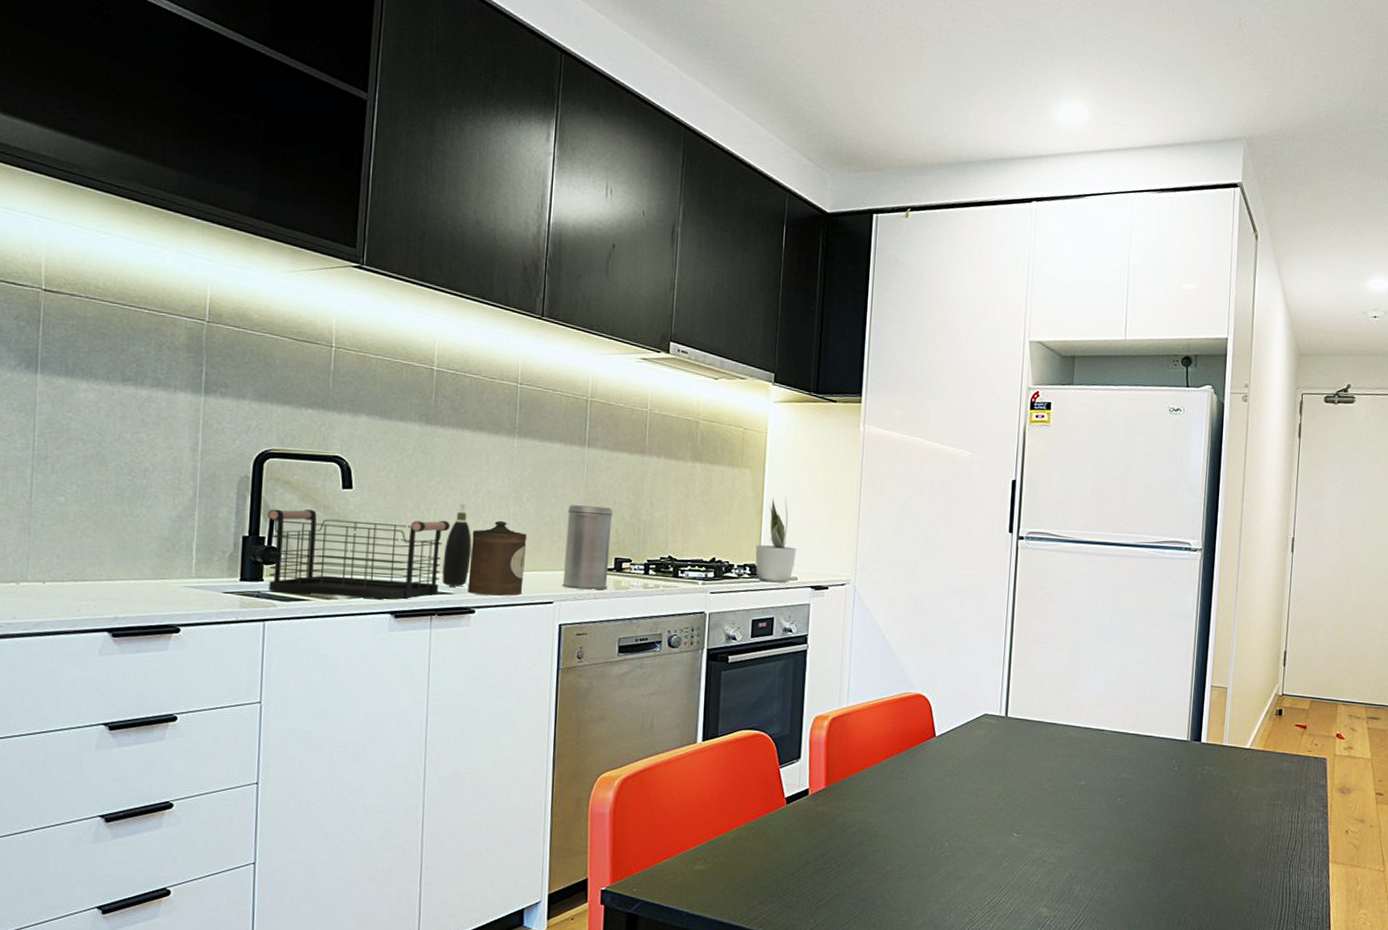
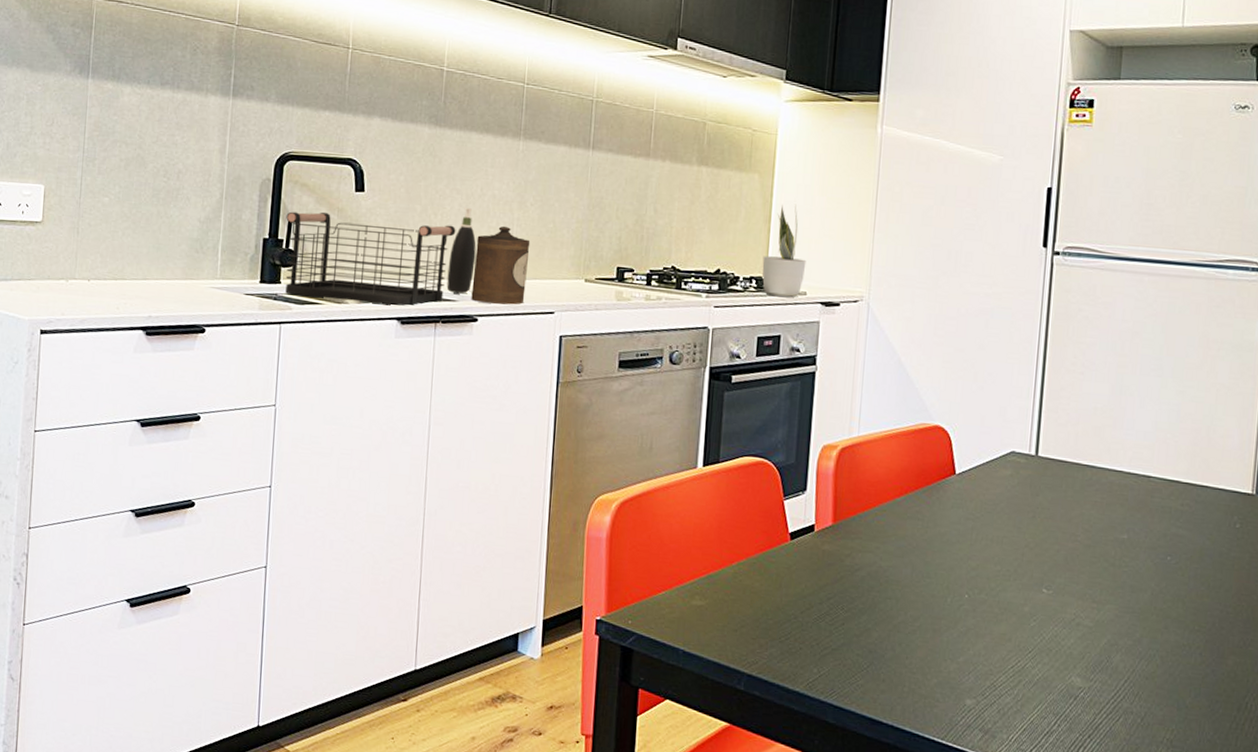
canister: present [562,505,613,590] -> none [563,210,616,301]

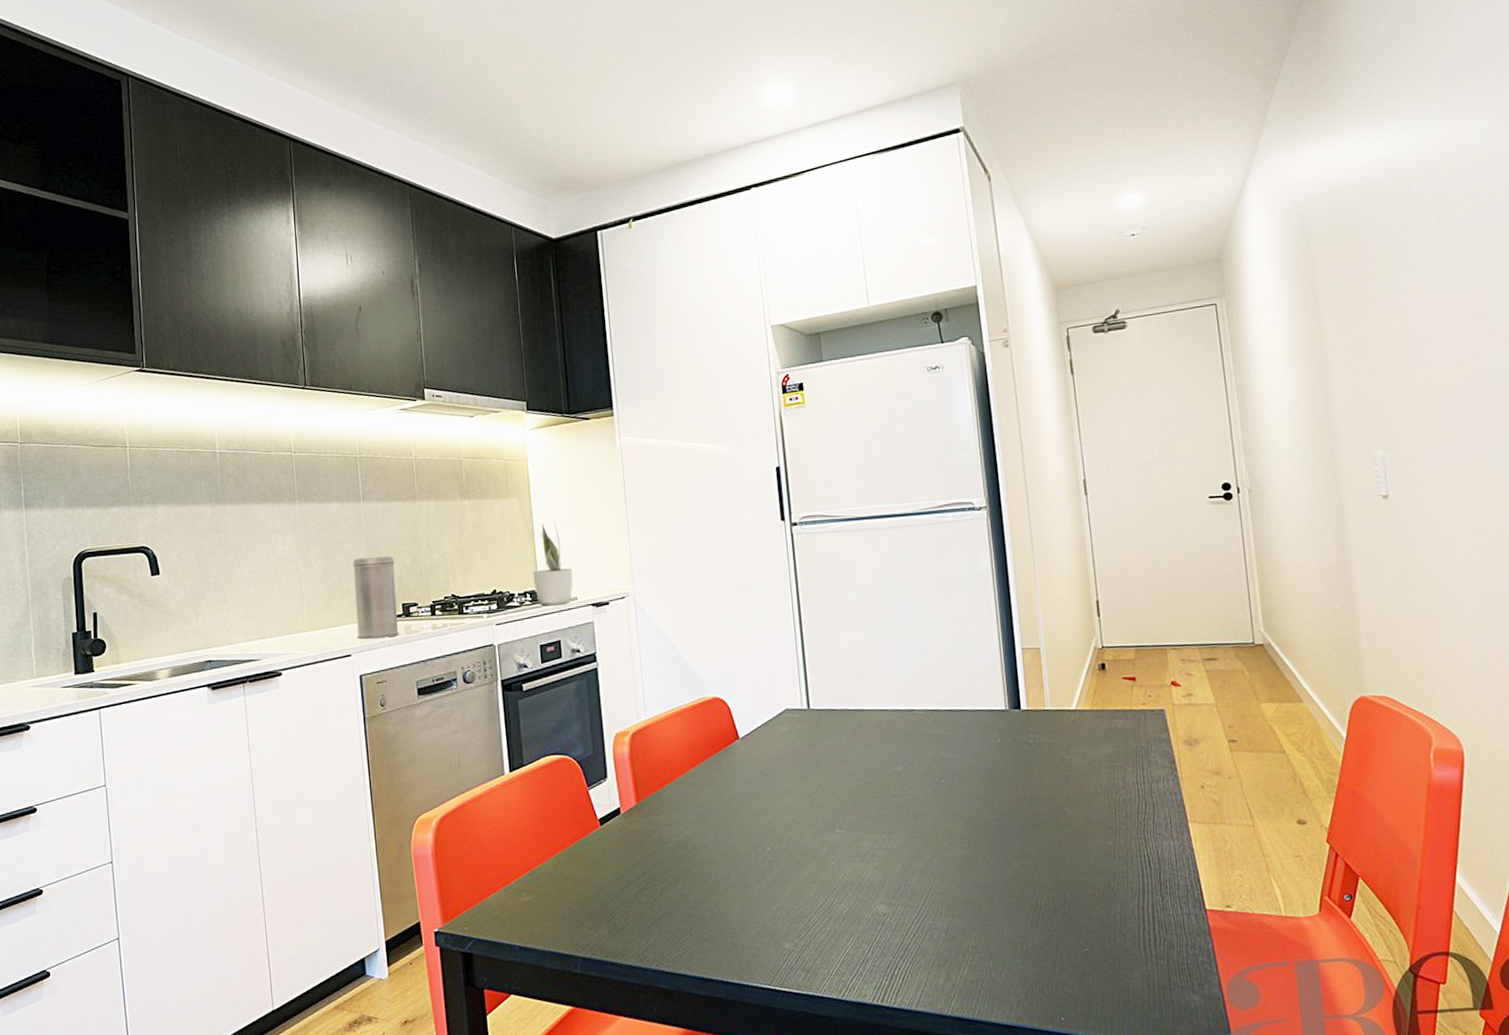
dish rack: present [285,211,456,306] -> none [90,591,250,680]
soap dispenser: present [446,208,477,294] -> none [247,573,272,653]
canister: present [471,226,531,305] -> none [270,583,322,658]
canister: none [563,210,616,301] -> present [353,556,399,640]

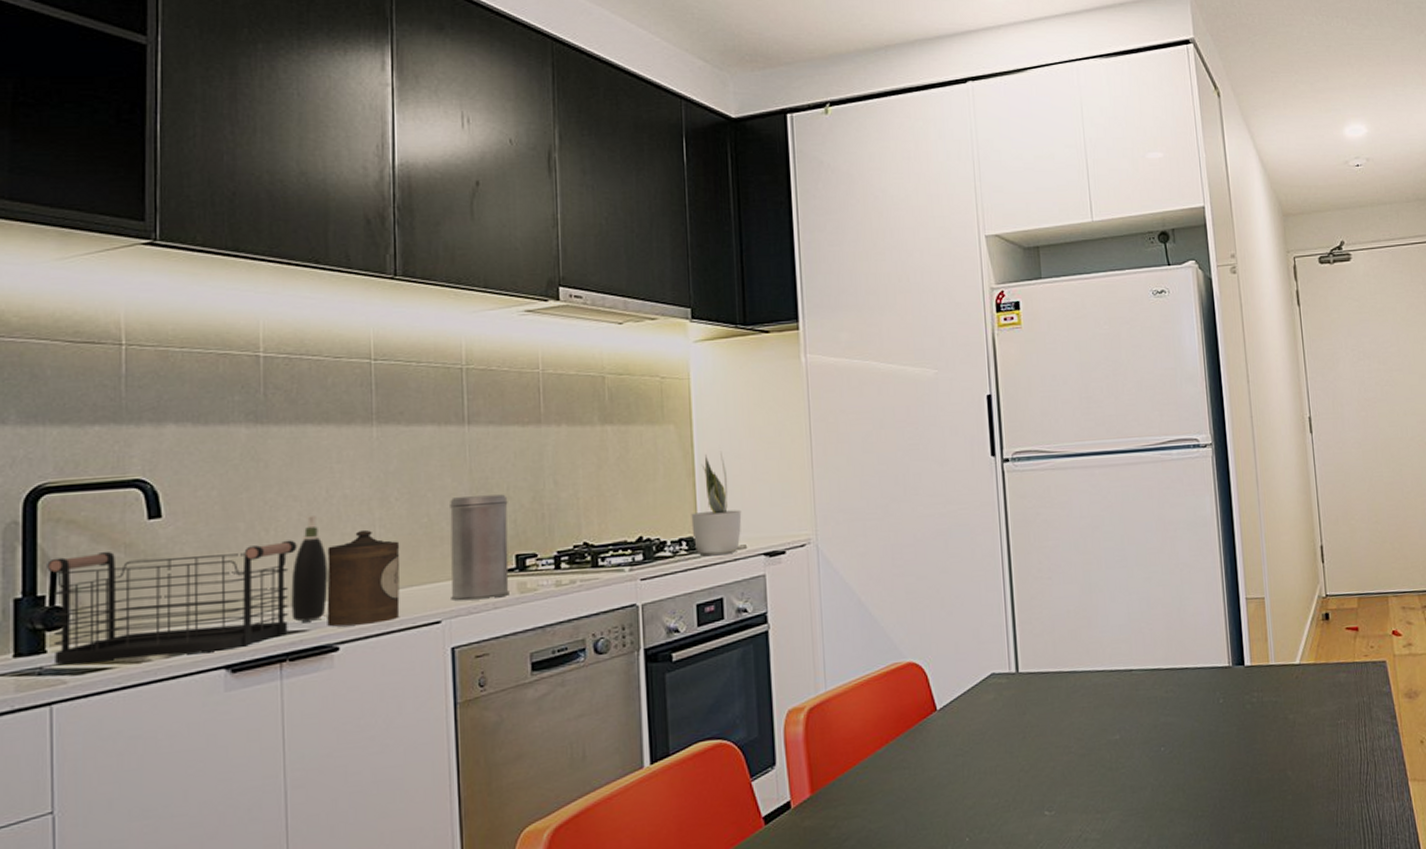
dish rack: none [90,591,250,680] -> present [47,540,297,664]
soap dispenser: none [247,573,272,653] -> present [291,516,328,622]
canister: none [270,583,322,658] -> present [326,529,400,627]

